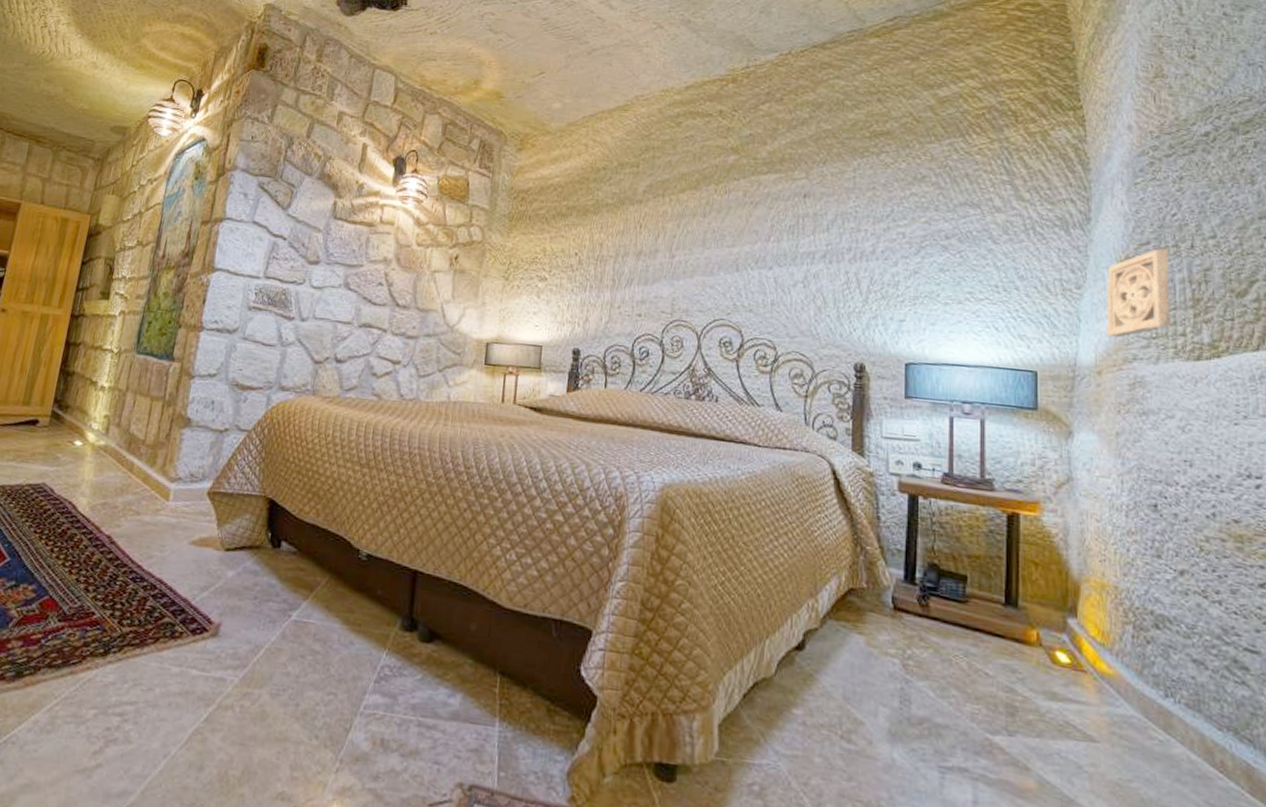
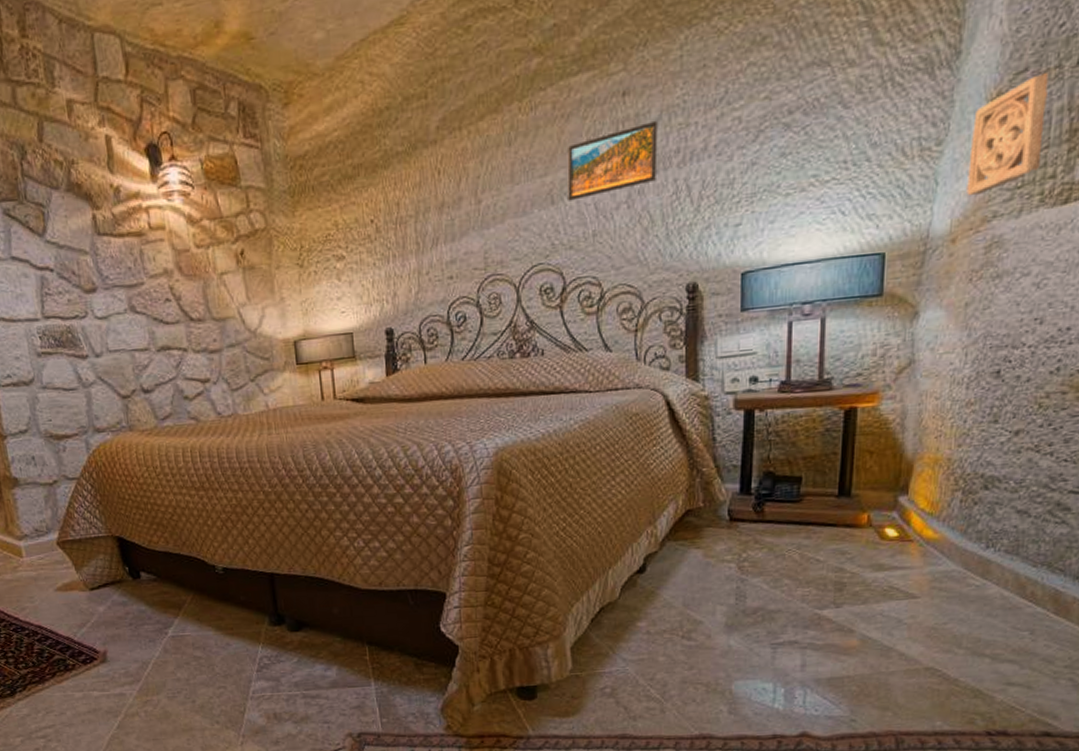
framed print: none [751,221,833,272] -> present [567,120,658,201]

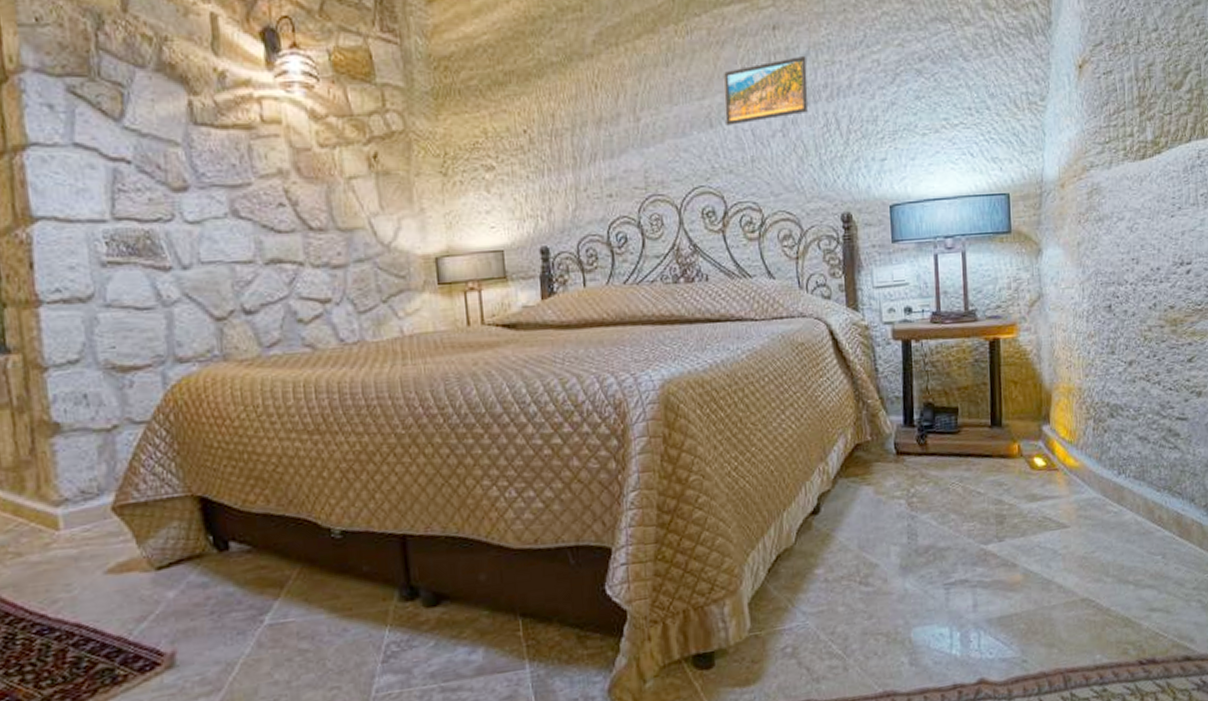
wall ornament: present [966,73,1049,197] -> none [1067,48,1121,147]

